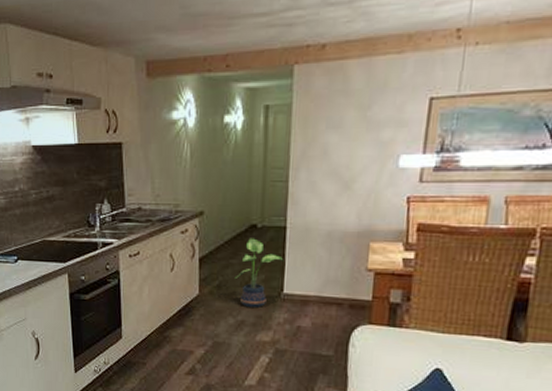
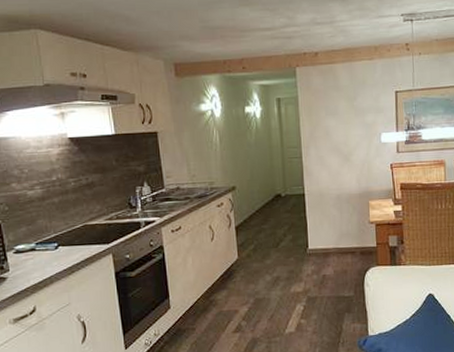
potted plant: present [234,238,284,308] -> none [267,205,306,265]

